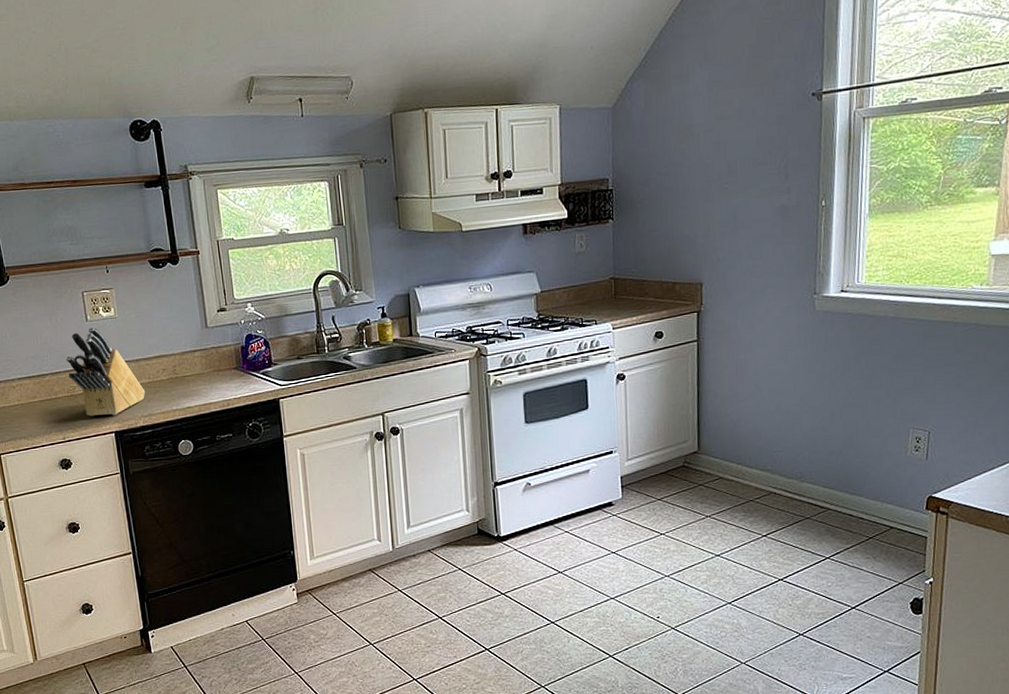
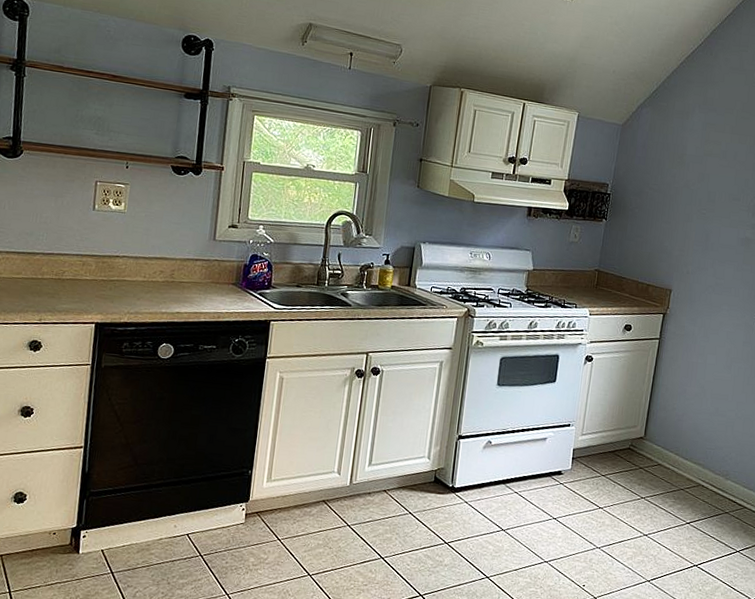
knife block: present [65,326,146,417] -> none [60,216,138,307]

